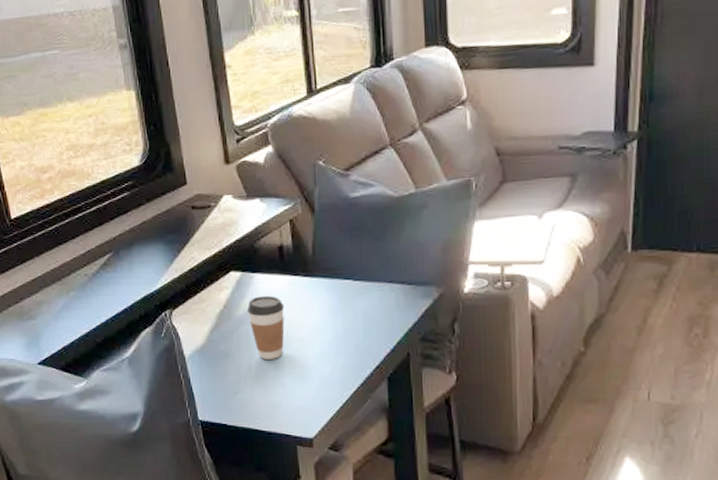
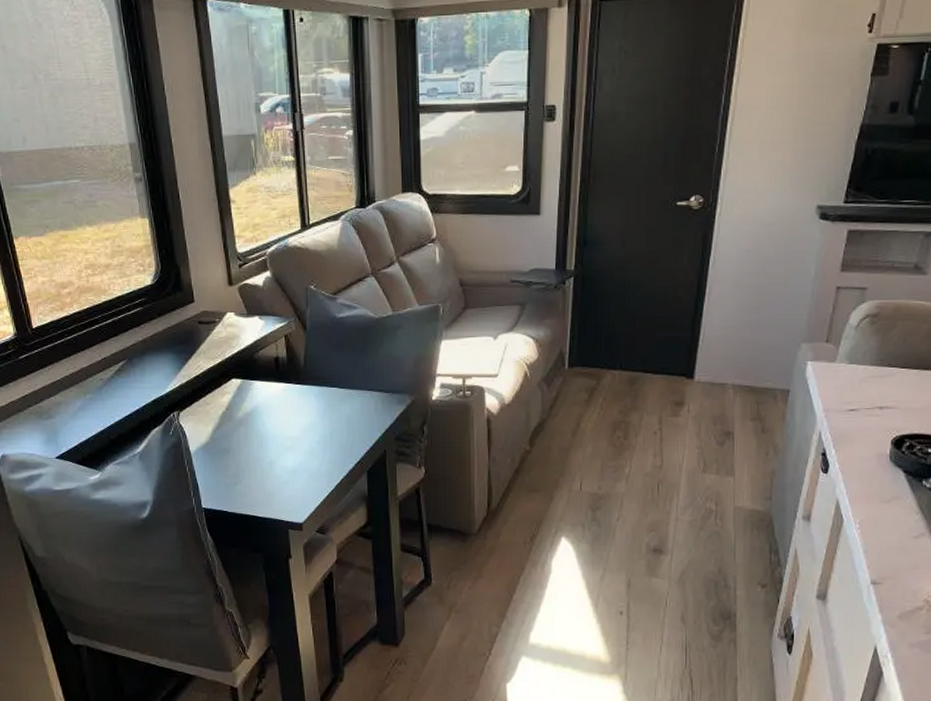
coffee cup: present [247,295,285,359] -> none [247,400,280,455]

